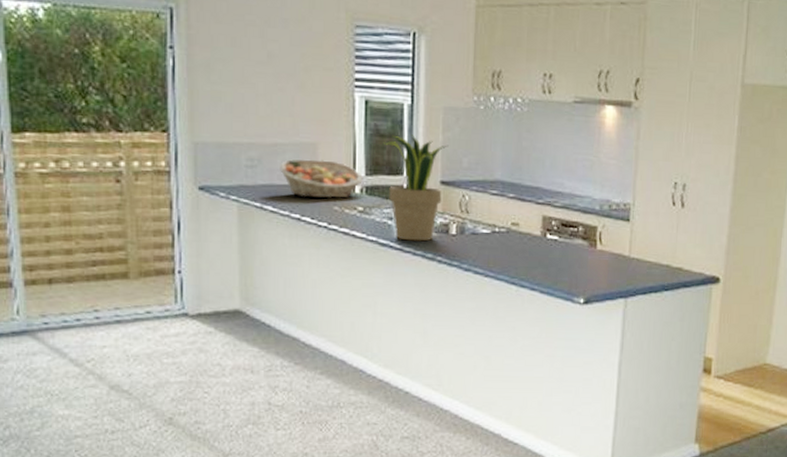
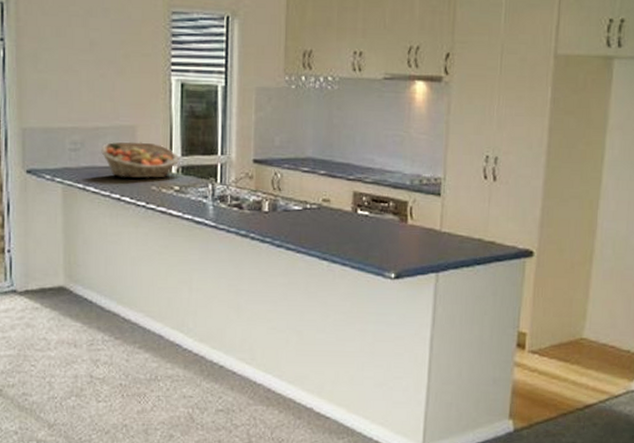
potted plant: present [382,134,449,241] -> none [197,115,261,219]

